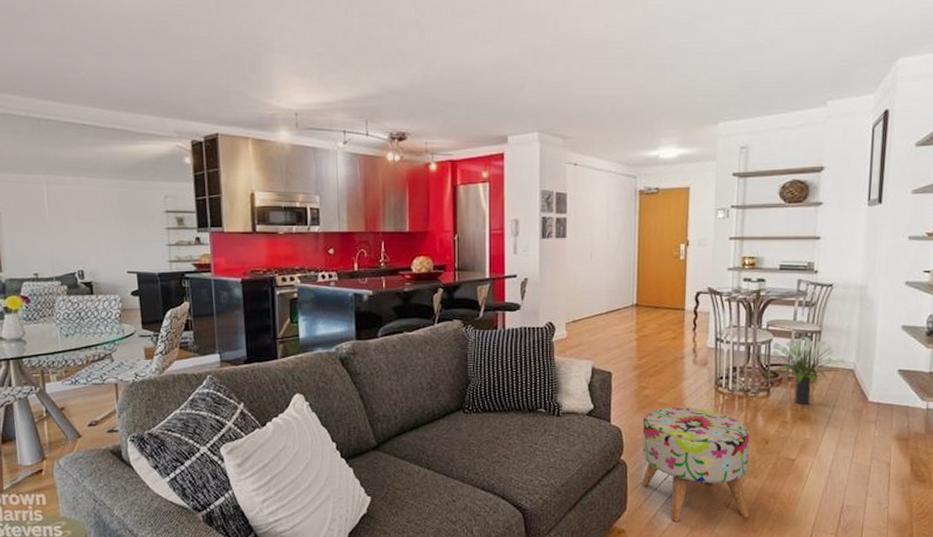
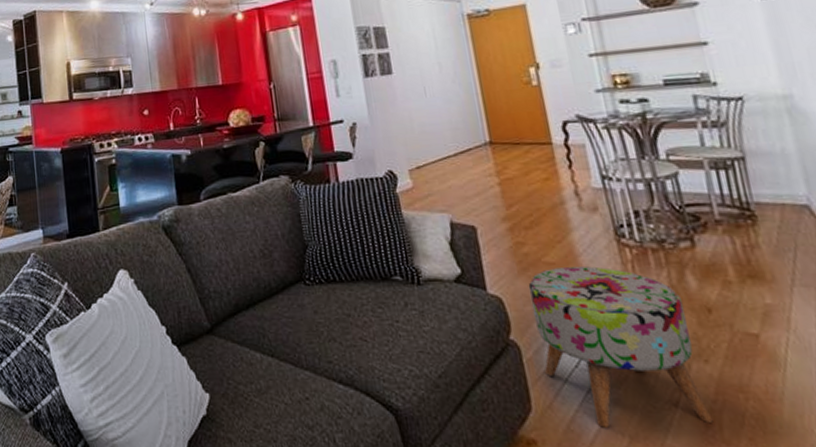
potted plant: present [771,337,845,405] -> none [681,166,792,257]

